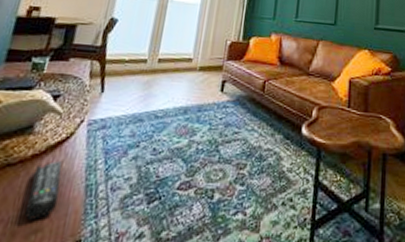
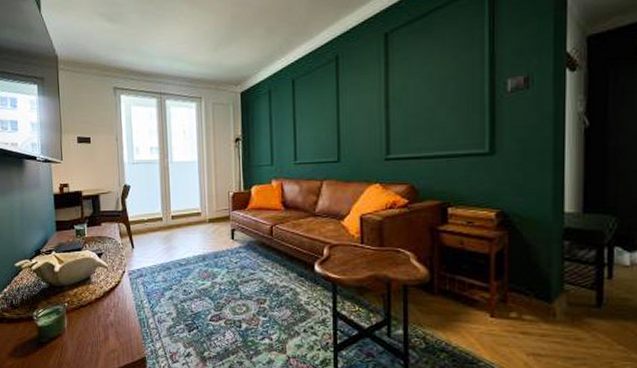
remote control: present [25,161,62,220] -> none [101,303,123,343]

